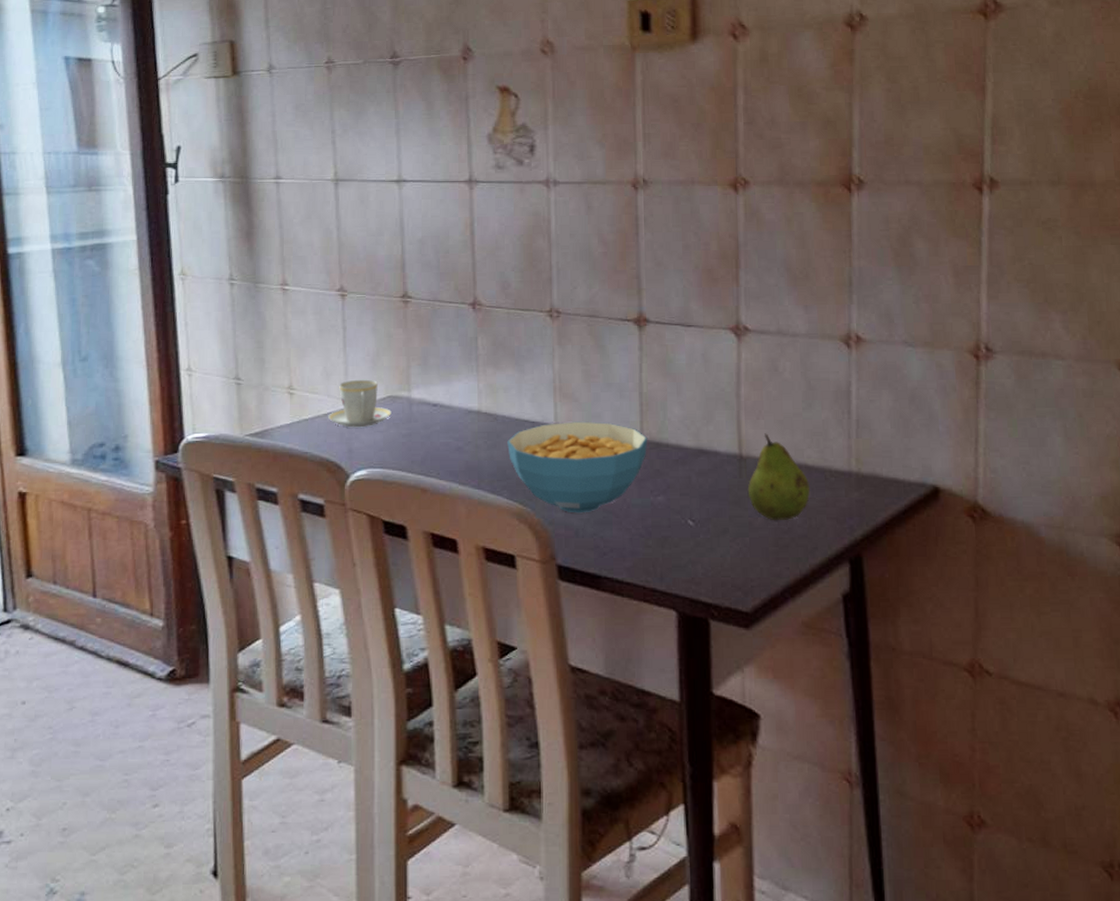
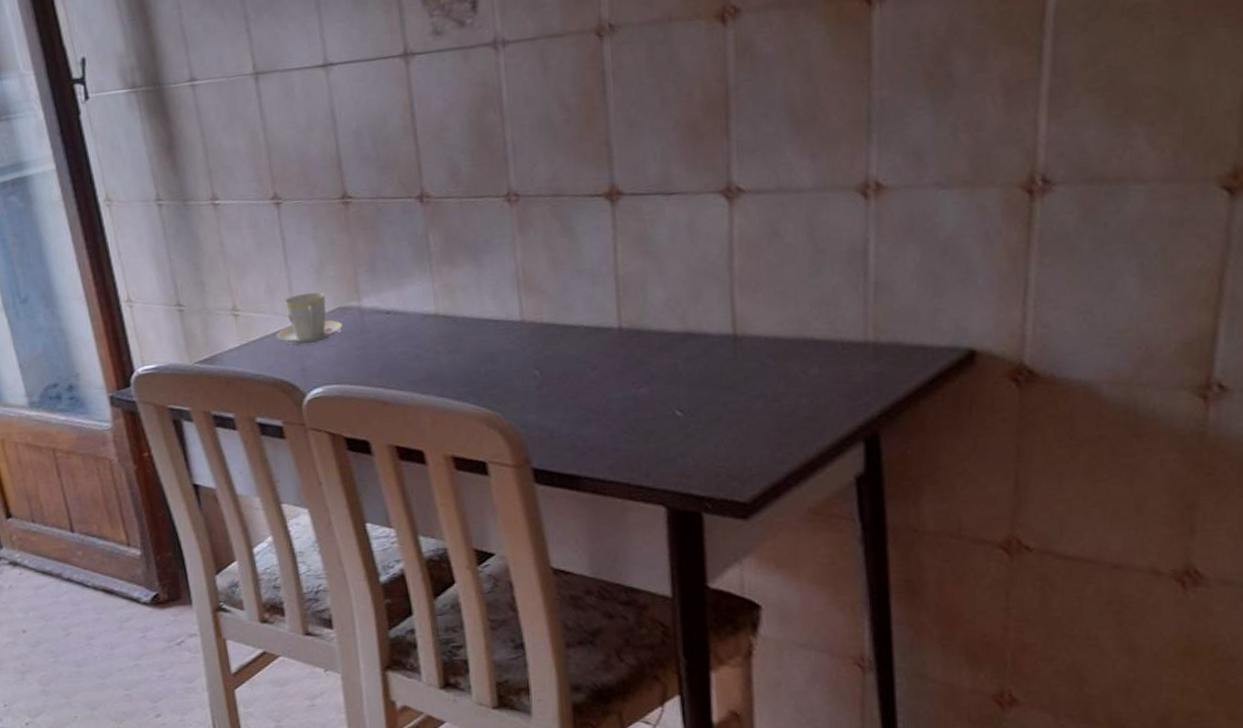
cereal bowl: present [507,421,648,514] -> none [469,313,627,414]
fruit: present [747,433,811,520] -> none [743,308,818,403]

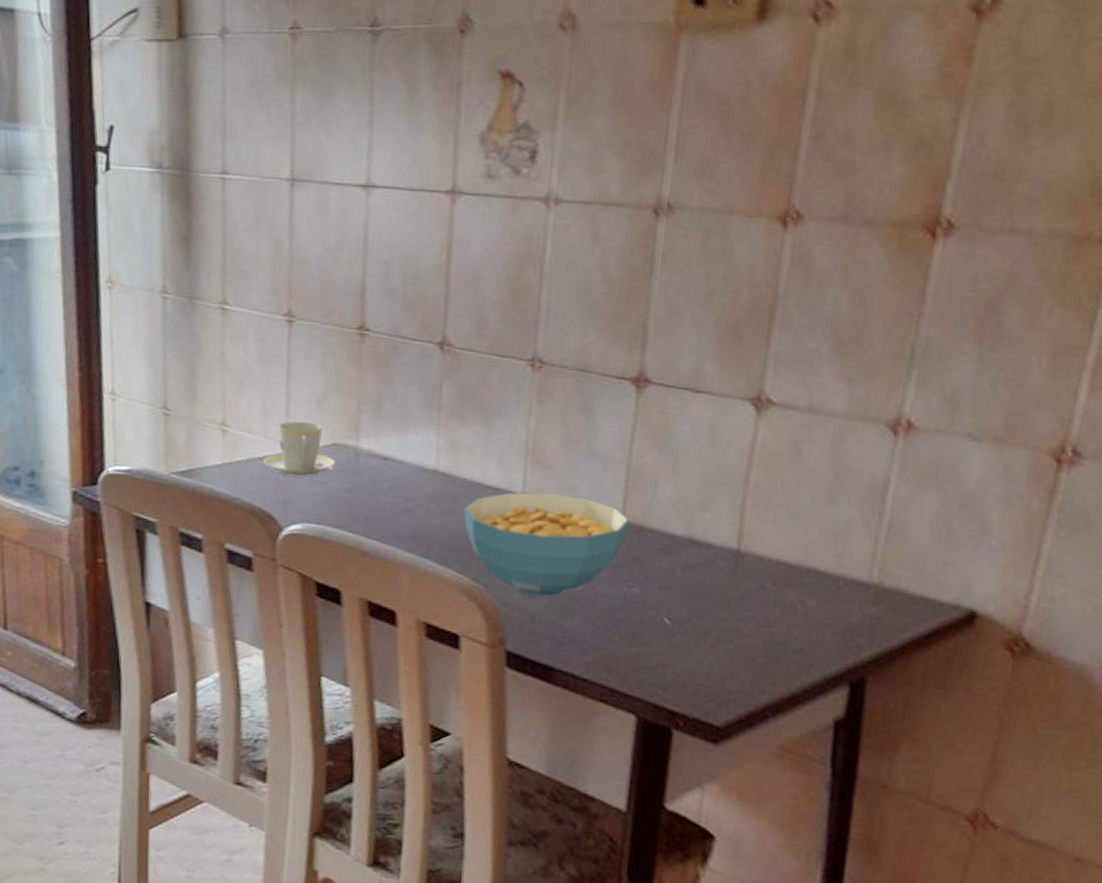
cereal bowl: none [469,313,627,414] -> present [464,491,630,597]

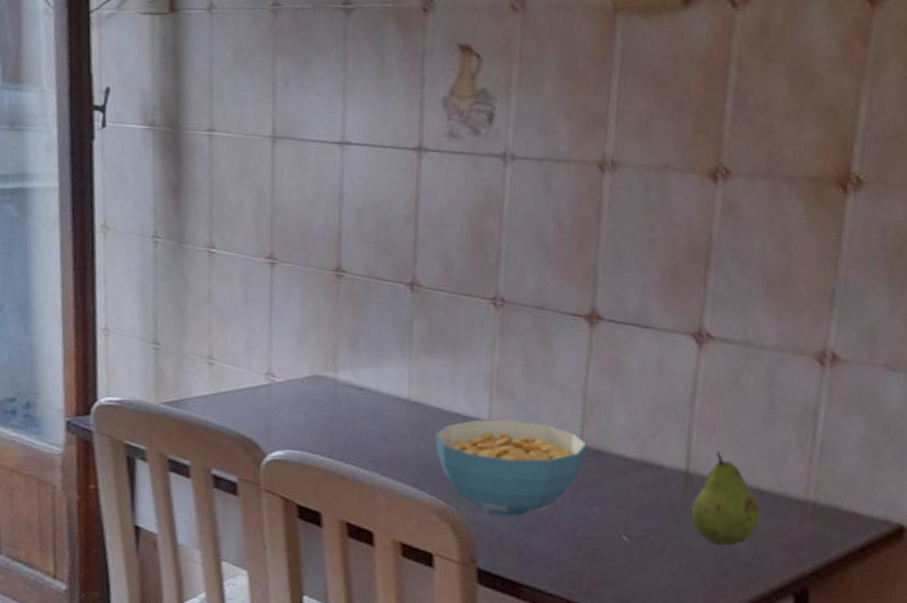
teacup: present [263,421,335,477] -> none [248,354,315,406]
fruit: none [740,528,817,630] -> present [690,451,761,546]

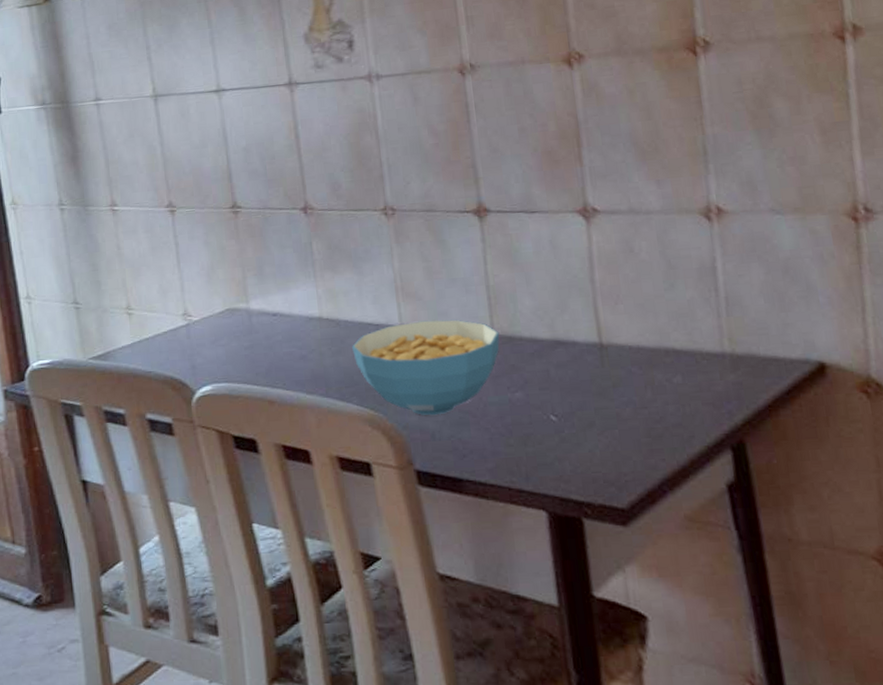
fruit: present [690,451,761,546] -> none [611,318,682,410]

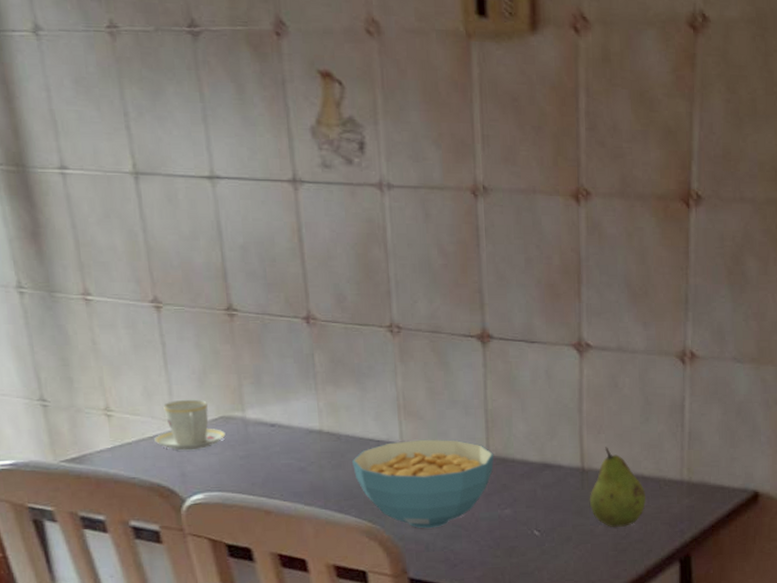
teacup: none [168,293,232,344] -> present [154,399,226,451]
fruit: none [611,318,682,410] -> present [589,447,647,527]

